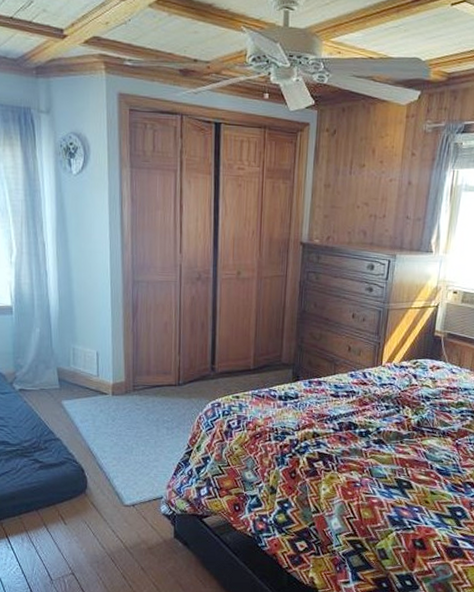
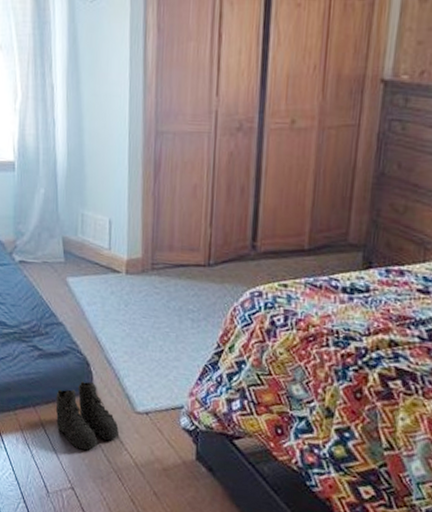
boots: none [56,484,111,541] -> present [55,381,119,451]

